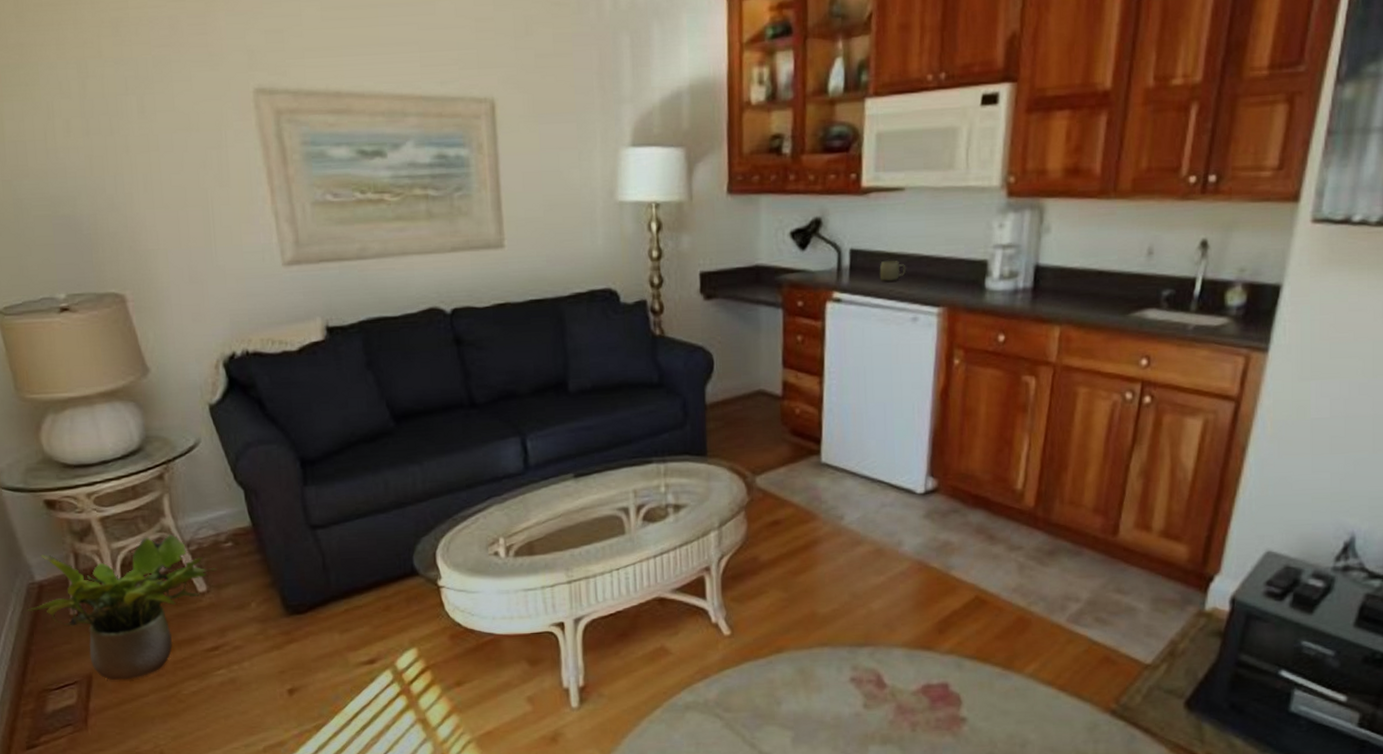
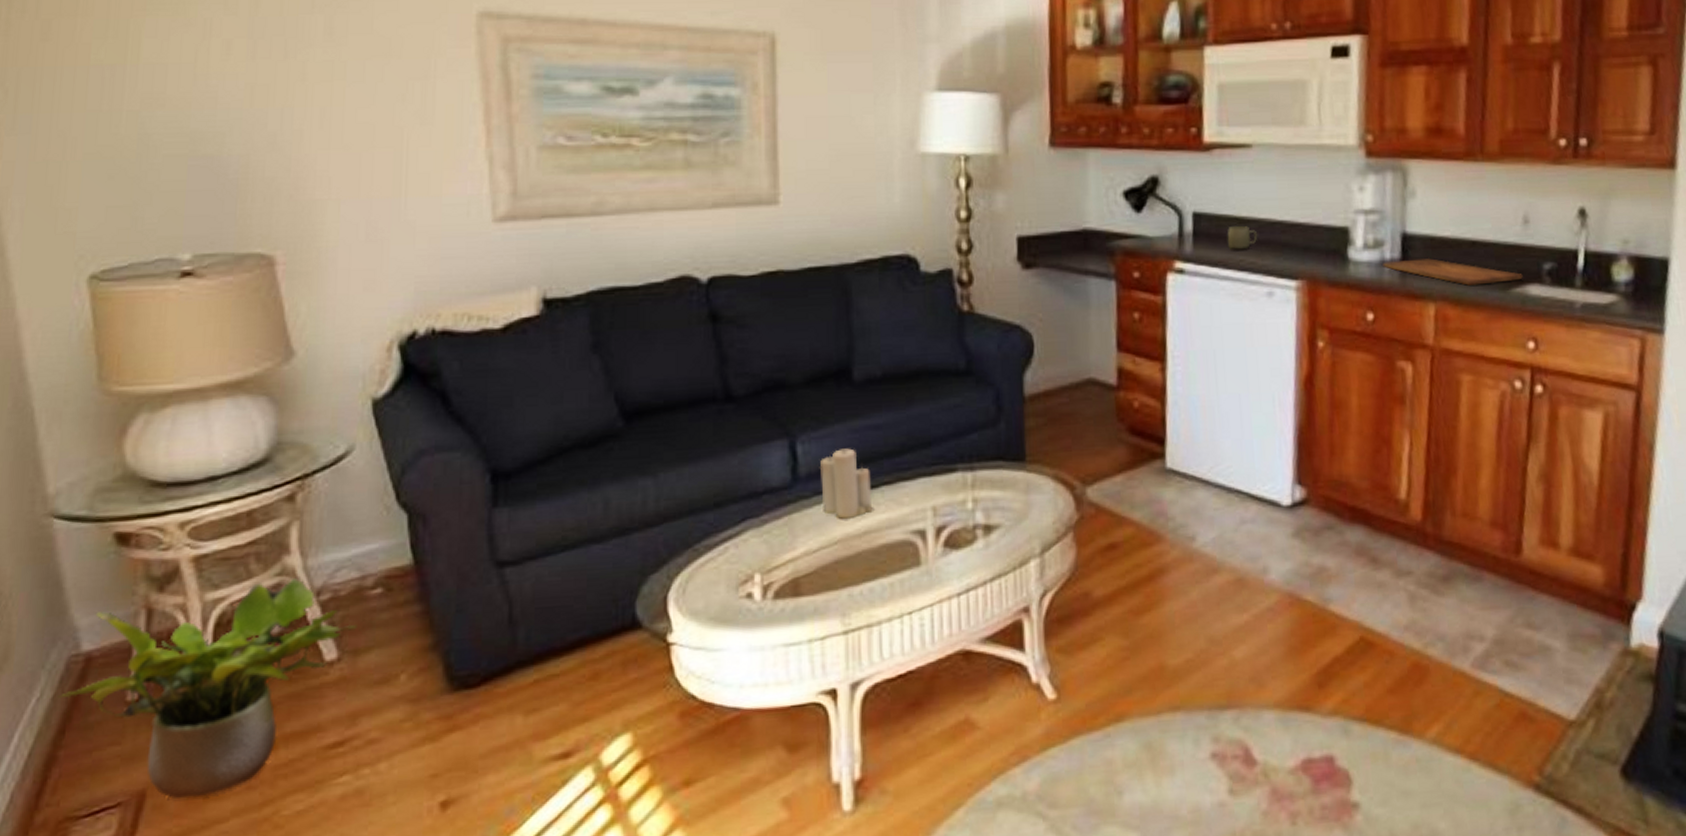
candle: none [545,443,587,498] -> present [820,447,873,519]
cutting board: none [1016,287,1142,311] -> present [1382,258,1523,285]

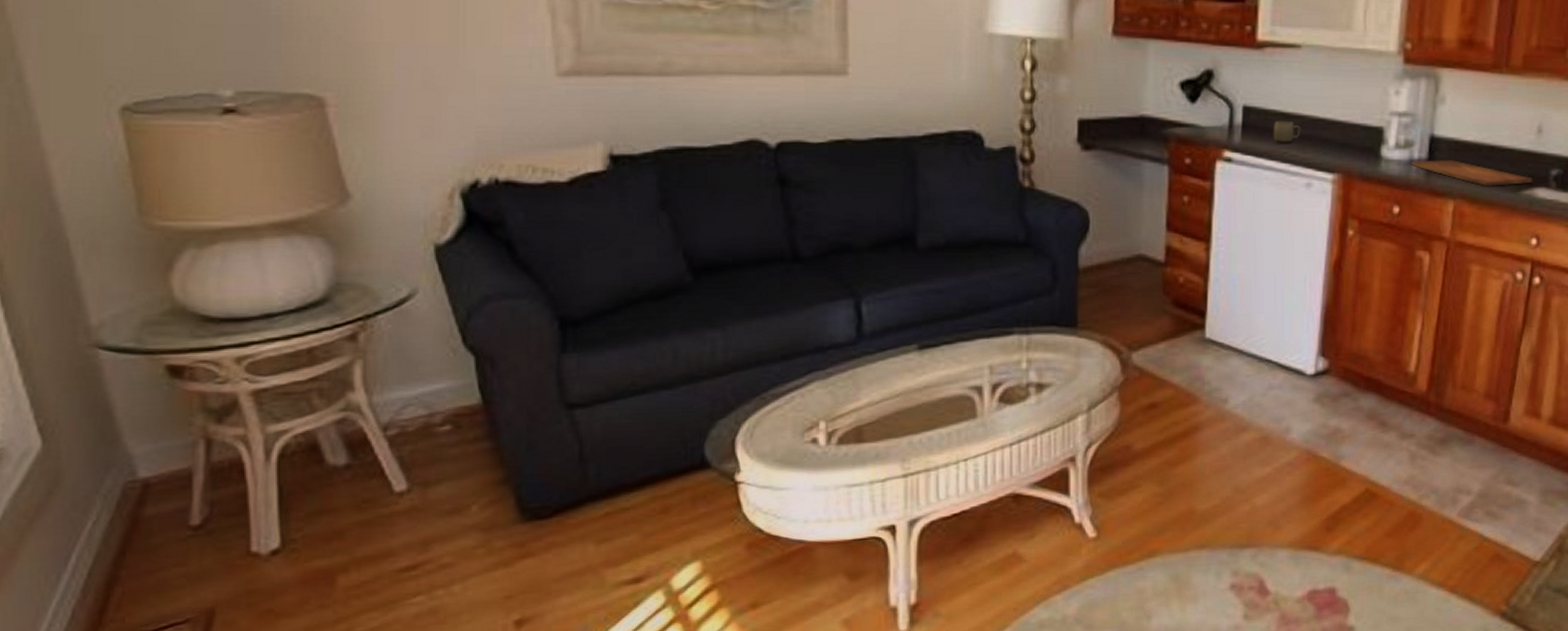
potted plant: present [57,579,357,799] -> none [115,414,426,616]
candle: present [820,447,873,519] -> none [884,308,933,374]

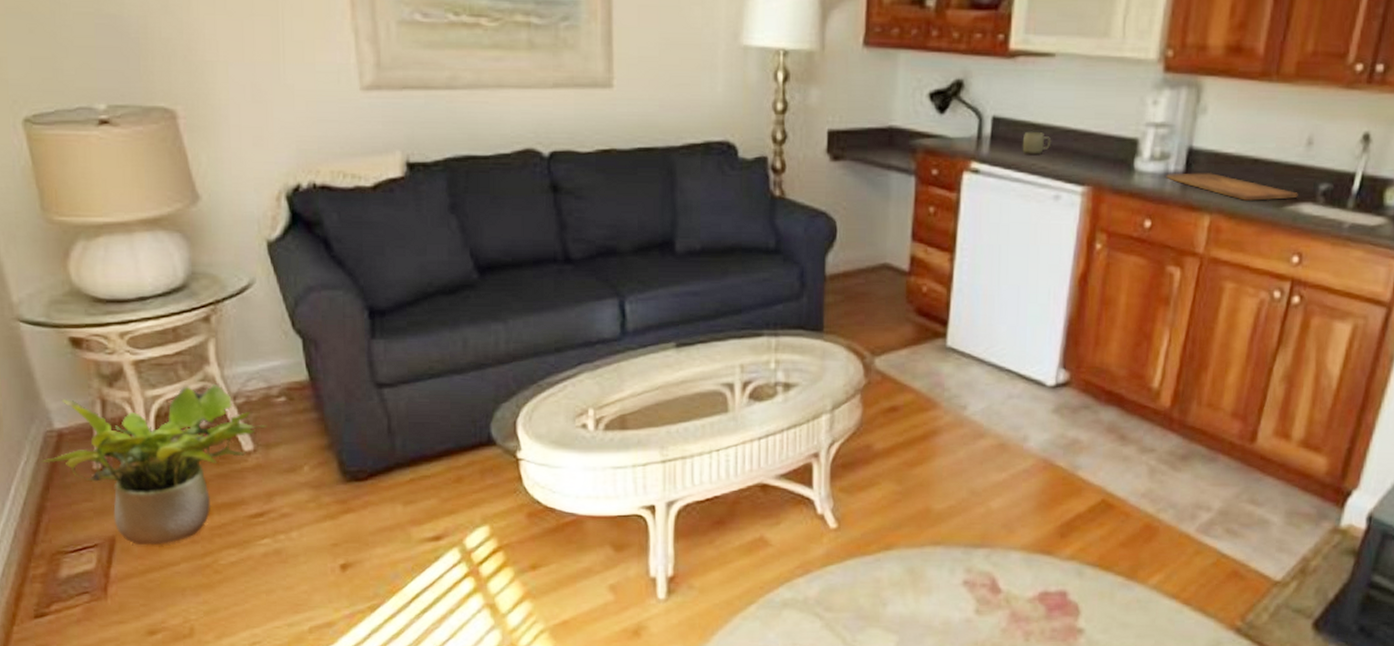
potted plant: none [115,414,426,616] -> present [40,385,267,546]

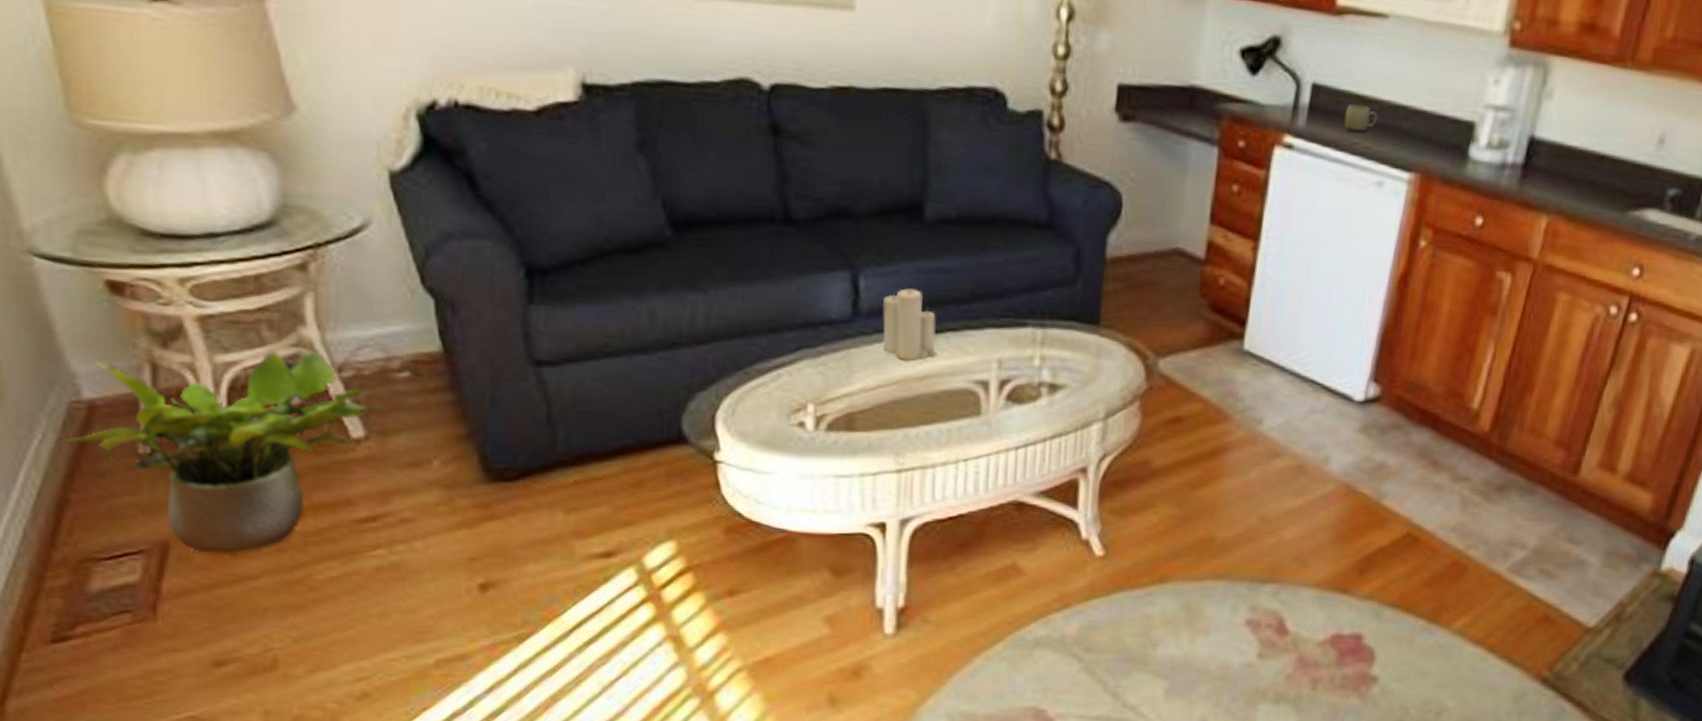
candle: none [645,309,689,369] -> present [882,287,937,361]
cutting board: present [1166,173,1298,201] -> none [1503,165,1645,203]

